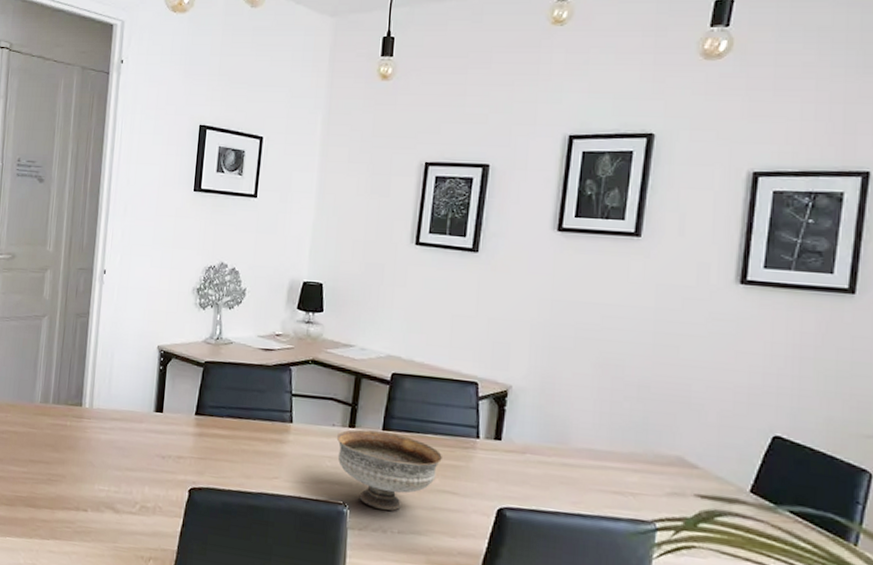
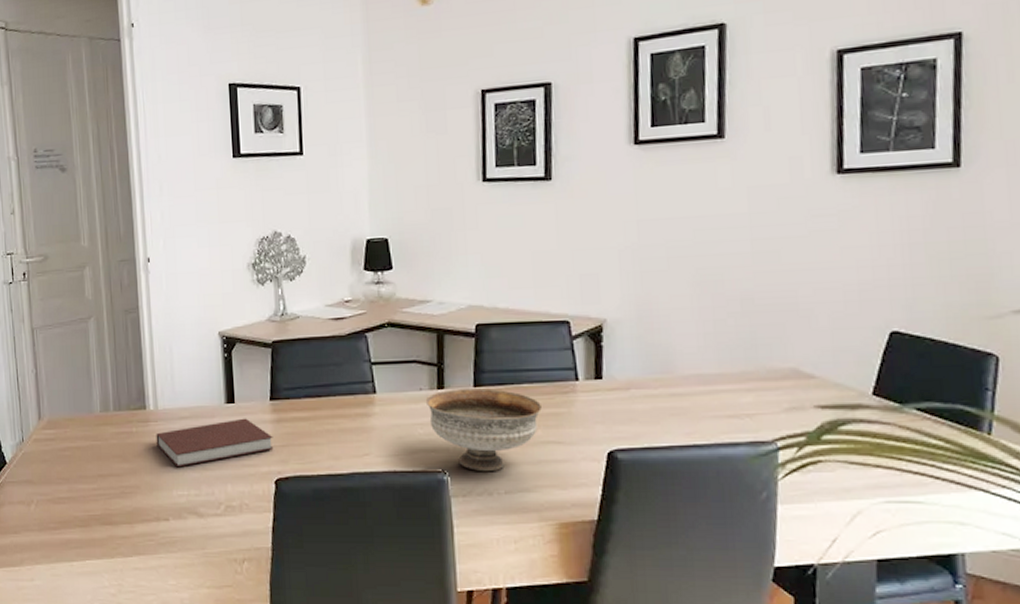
notebook: none [86,427,193,465] -> present [156,418,274,468]

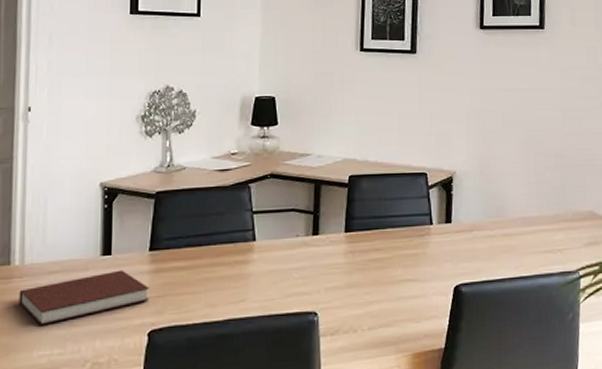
bowl: present [425,388,543,472] -> none [301,233,403,311]

